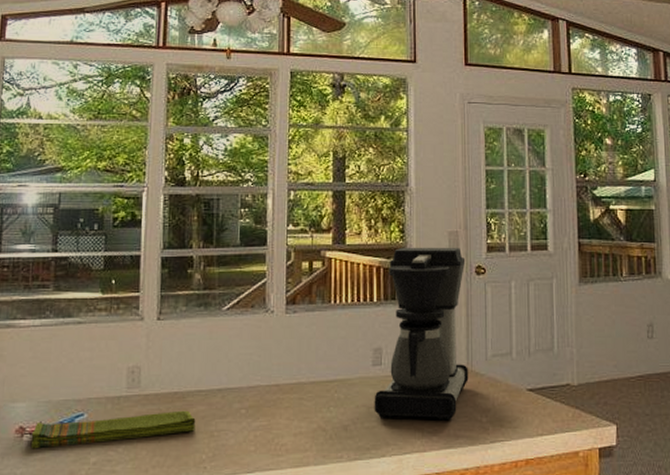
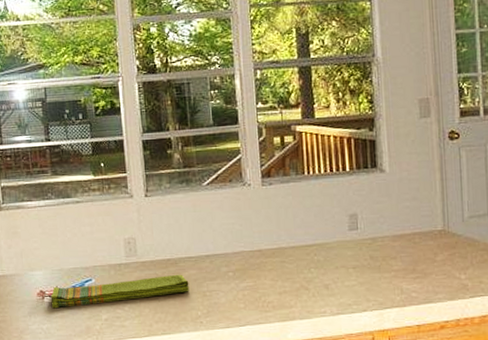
coffee maker: present [374,247,469,421] -> none [352,115,446,278]

